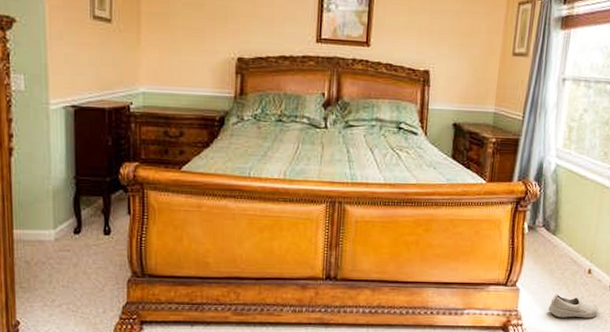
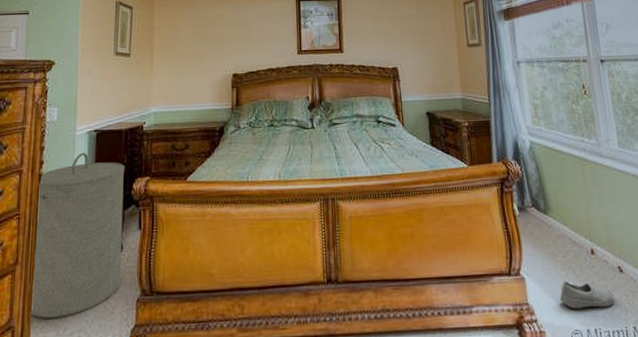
laundry hamper: none [11,129,111,290] -> present [30,152,125,318]

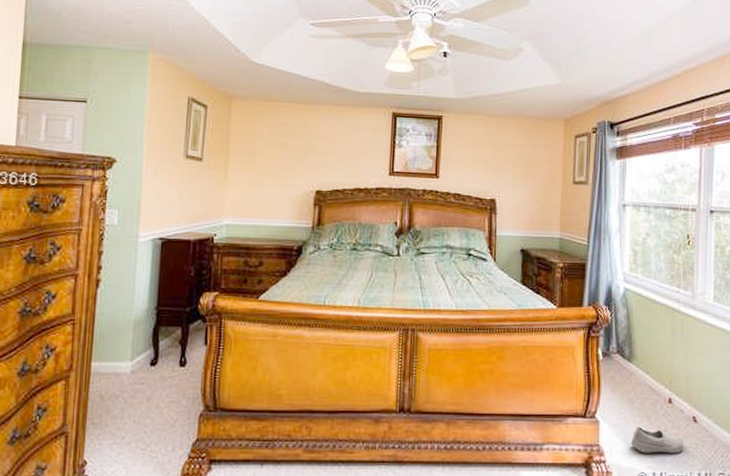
laundry hamper: present [30,152,125,318] -> none [85,260,192,426]

